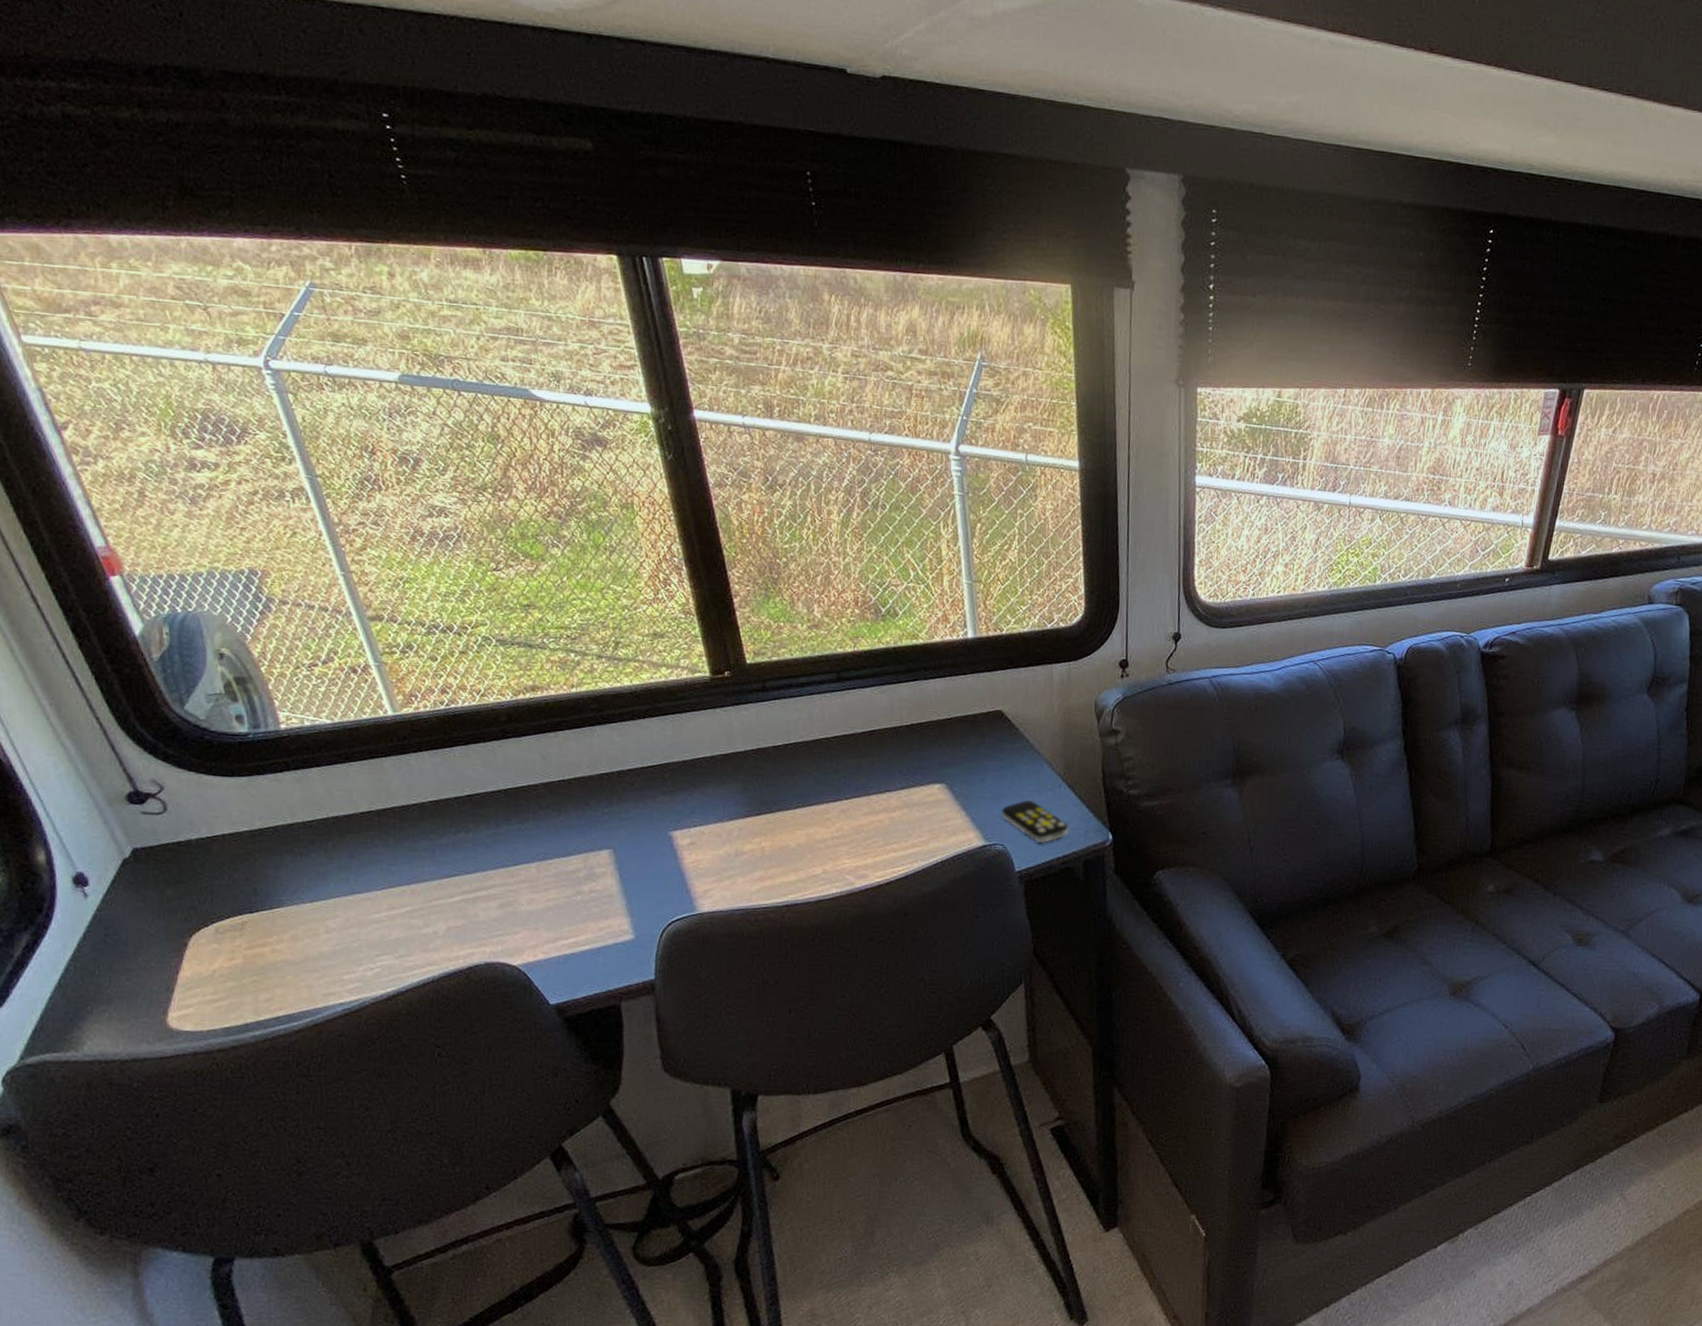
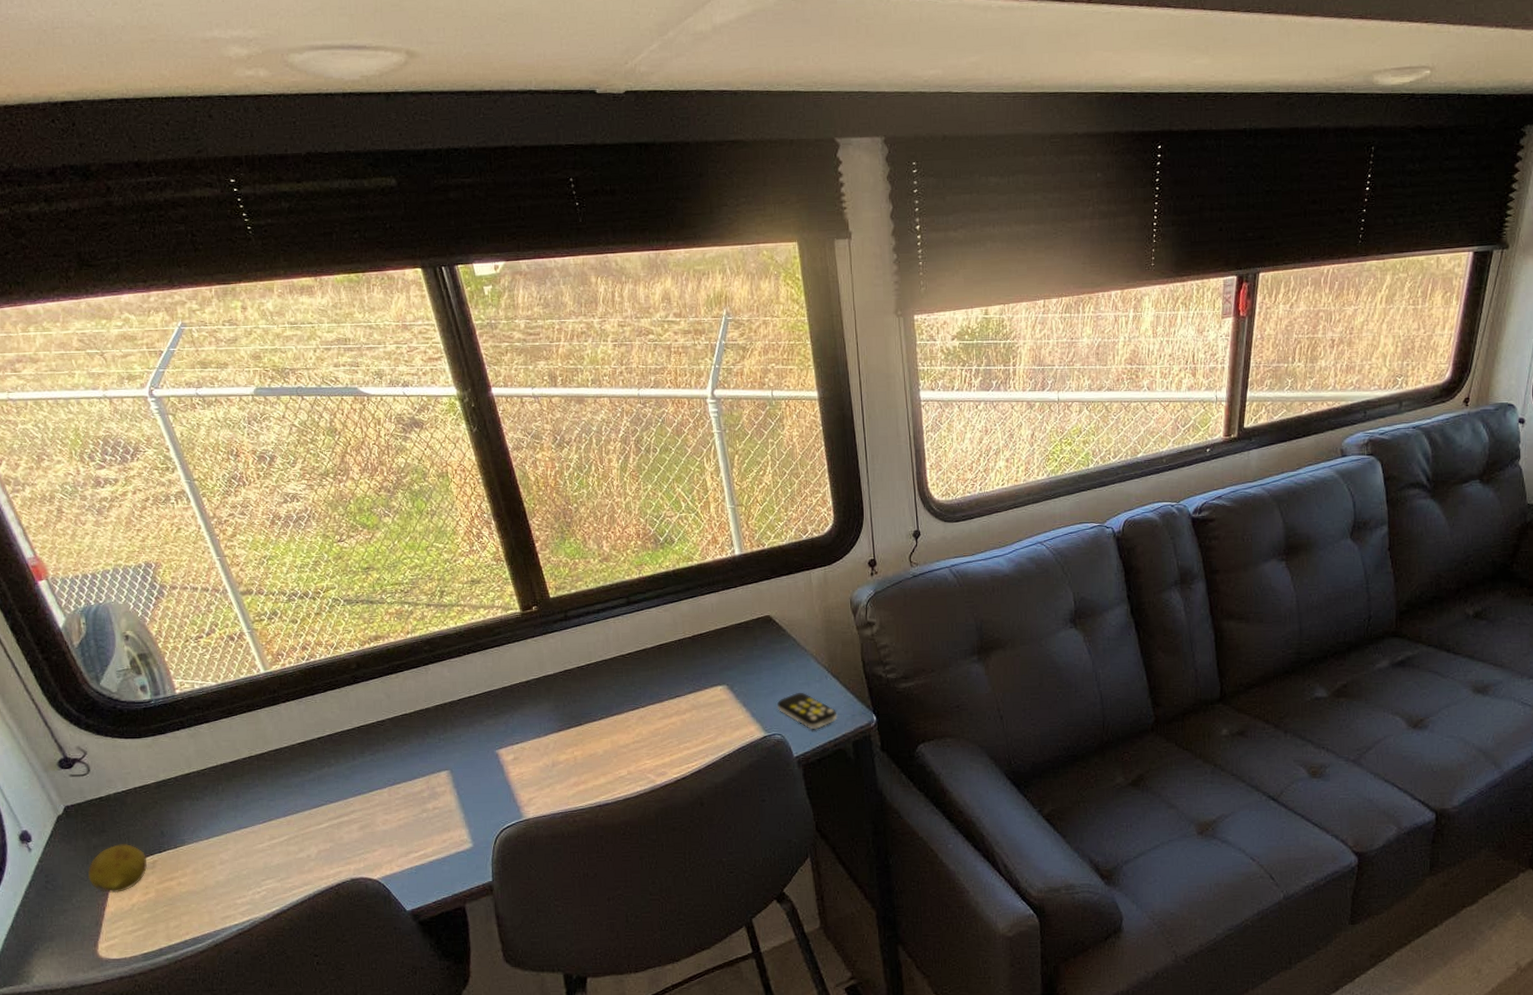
fruit: none [159,899,235,956] -> present [88,844,147,894]

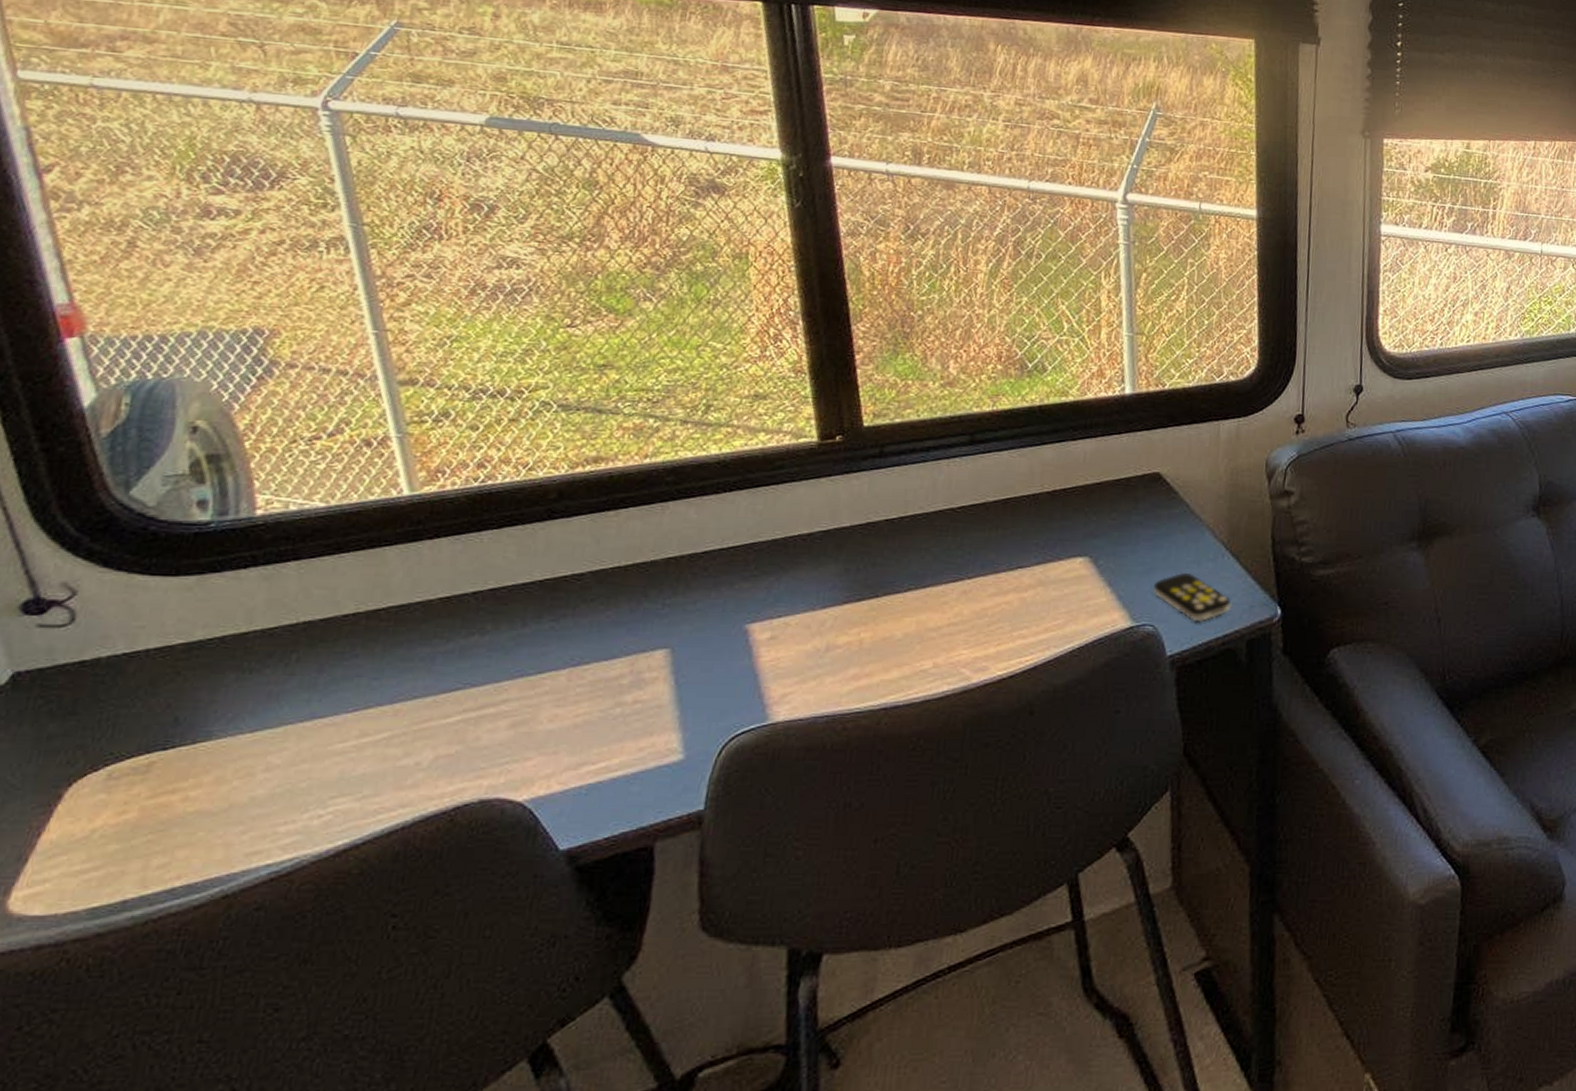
fruit: present [88,844,147,894] -> none [24,734,139,811]

